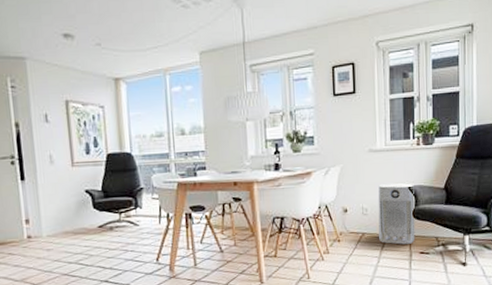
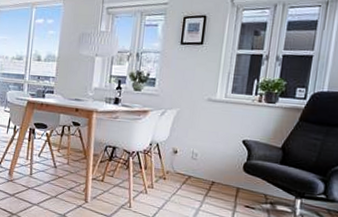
air purifier: present [378,182,415,245] -> none [205,133,249,196]

